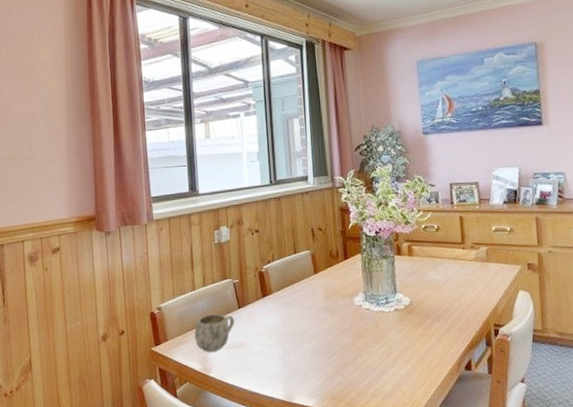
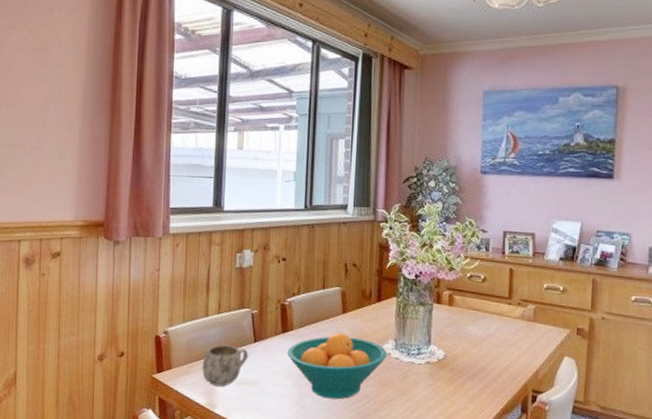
fruit bowl: none [269,291,359,353] -> present [287,332,388,400]

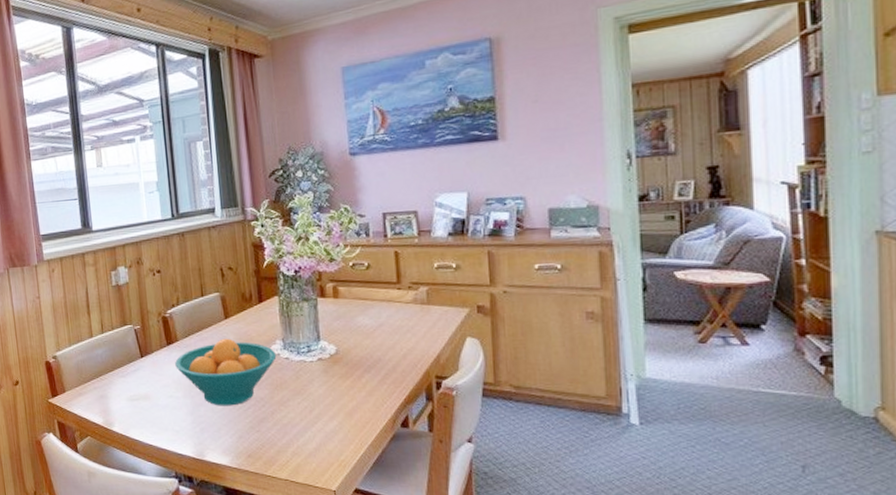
mug: present [202,344,249,387] -> none [94,362,138,405]

